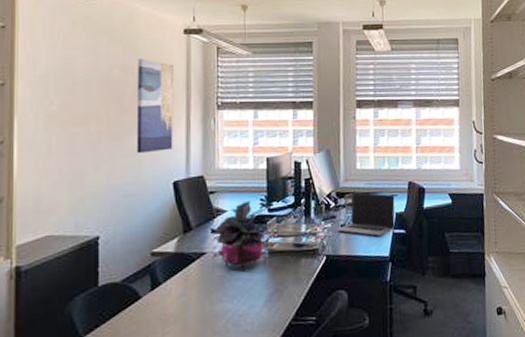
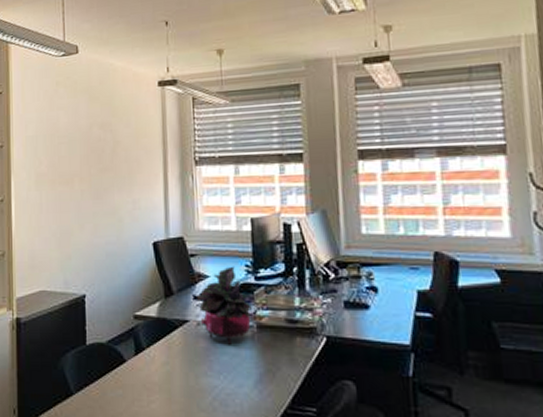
wall art: present [136,58,174,154] -> none [114,114,152,212]
laptop computer: present [337,192,395,237] -> none [339,262,417,319]

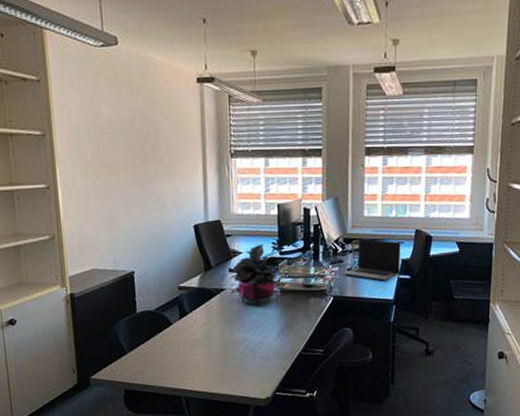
laptop computer: none [339,262,417,319] -> present [344,238,401,281]

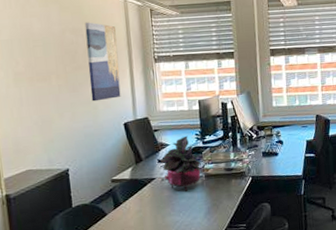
wall art: none [156,108,192,199] -> present [84,22,121,102]
laptop computer: present [344,238,401,281] -> none [259,125,306,160]

